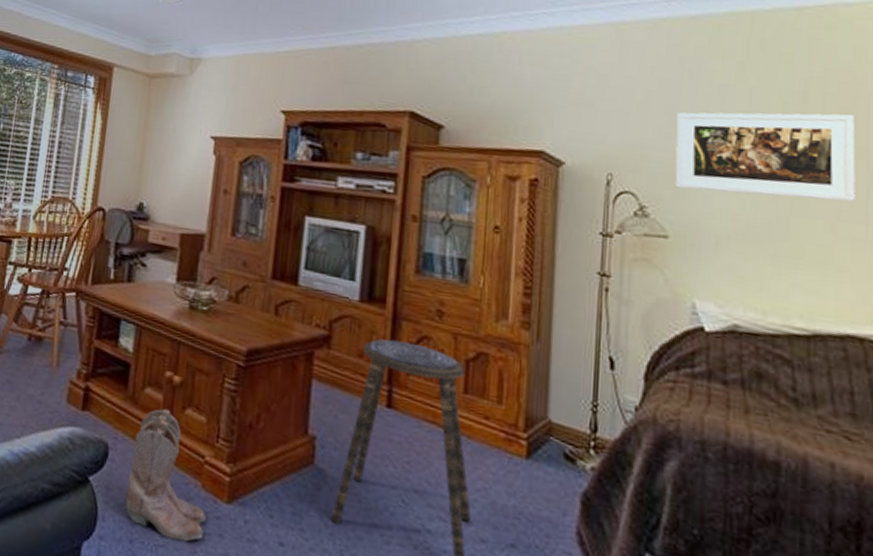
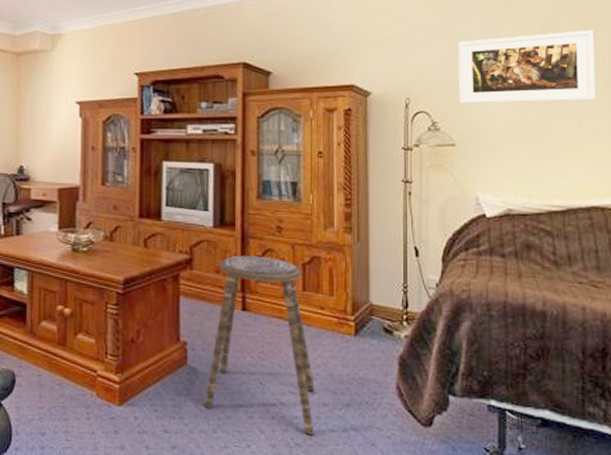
boots: present [125,408,207,542] -> none [35,337,104,441]

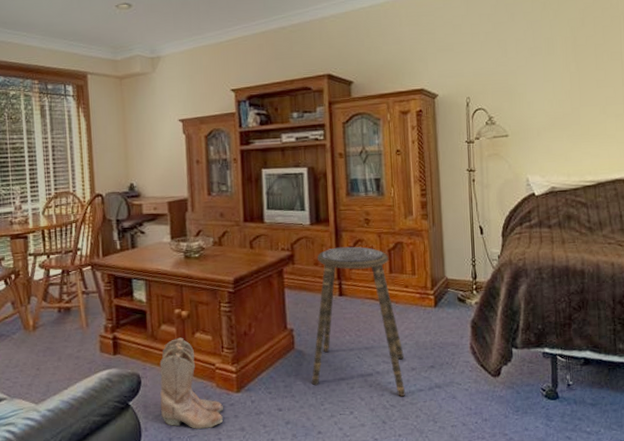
boots: none [35,337,104,441] -> present [159,337,224,429]
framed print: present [458,29,596,104] -> none [507,29,616,100]

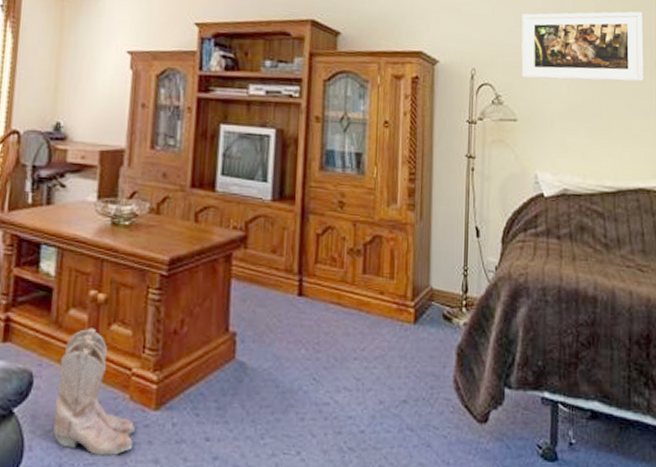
stool: present [311,246,406,396] -> none [251,233,371,437]
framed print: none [507,29,616,100] -> present [521,11,644,82]

